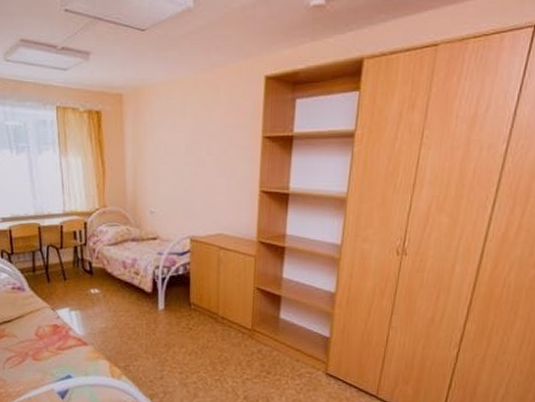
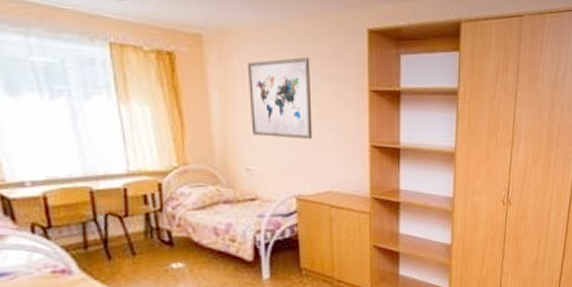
wall art: none [156,108,210,185] -> present [247,57,313,140]

